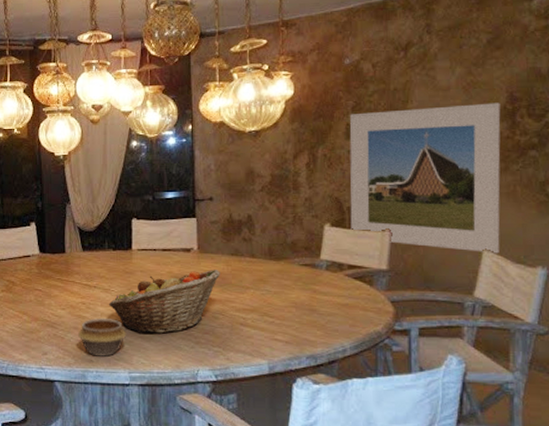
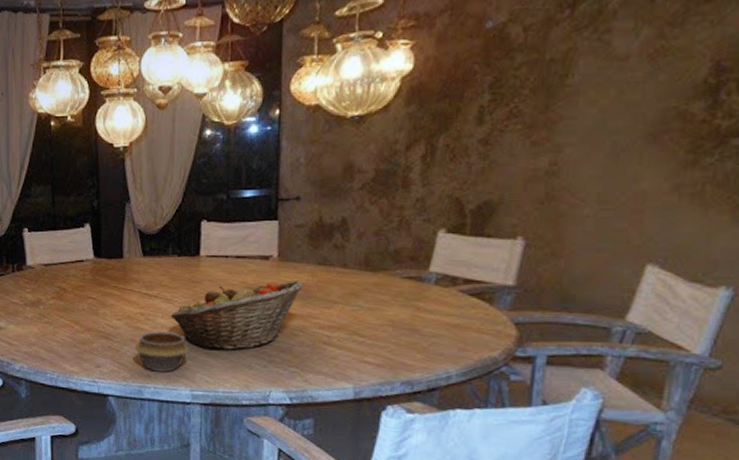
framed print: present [349,103,501,254] -> none [471,75,700,270]

